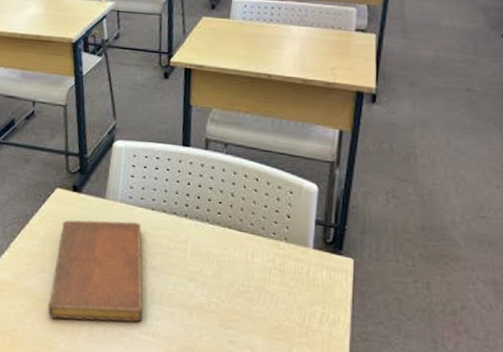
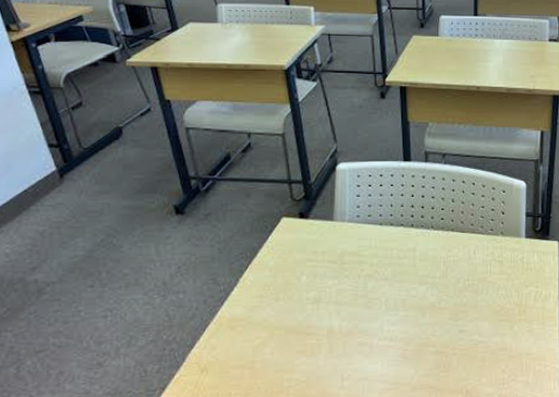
notebook: present [48,220,143,322] -> none [286,239,380,343]

